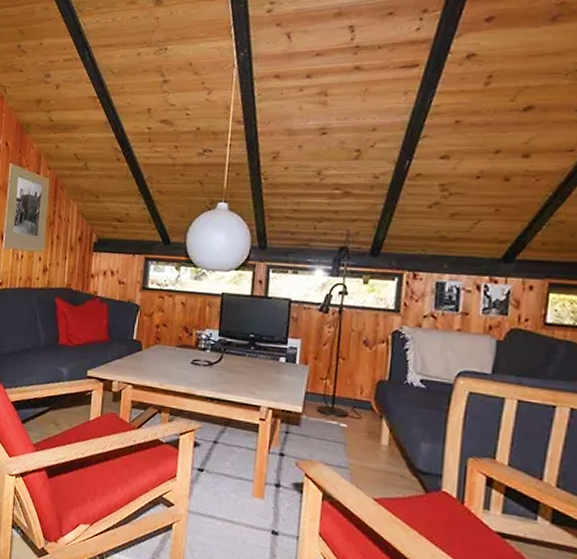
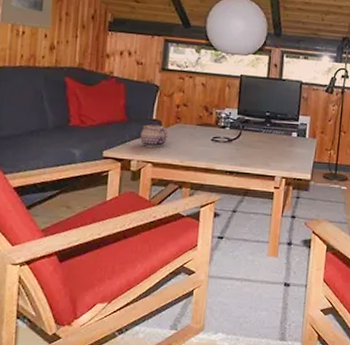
teapot: none [122,341,148,369] -> present [140,121,169,148]

